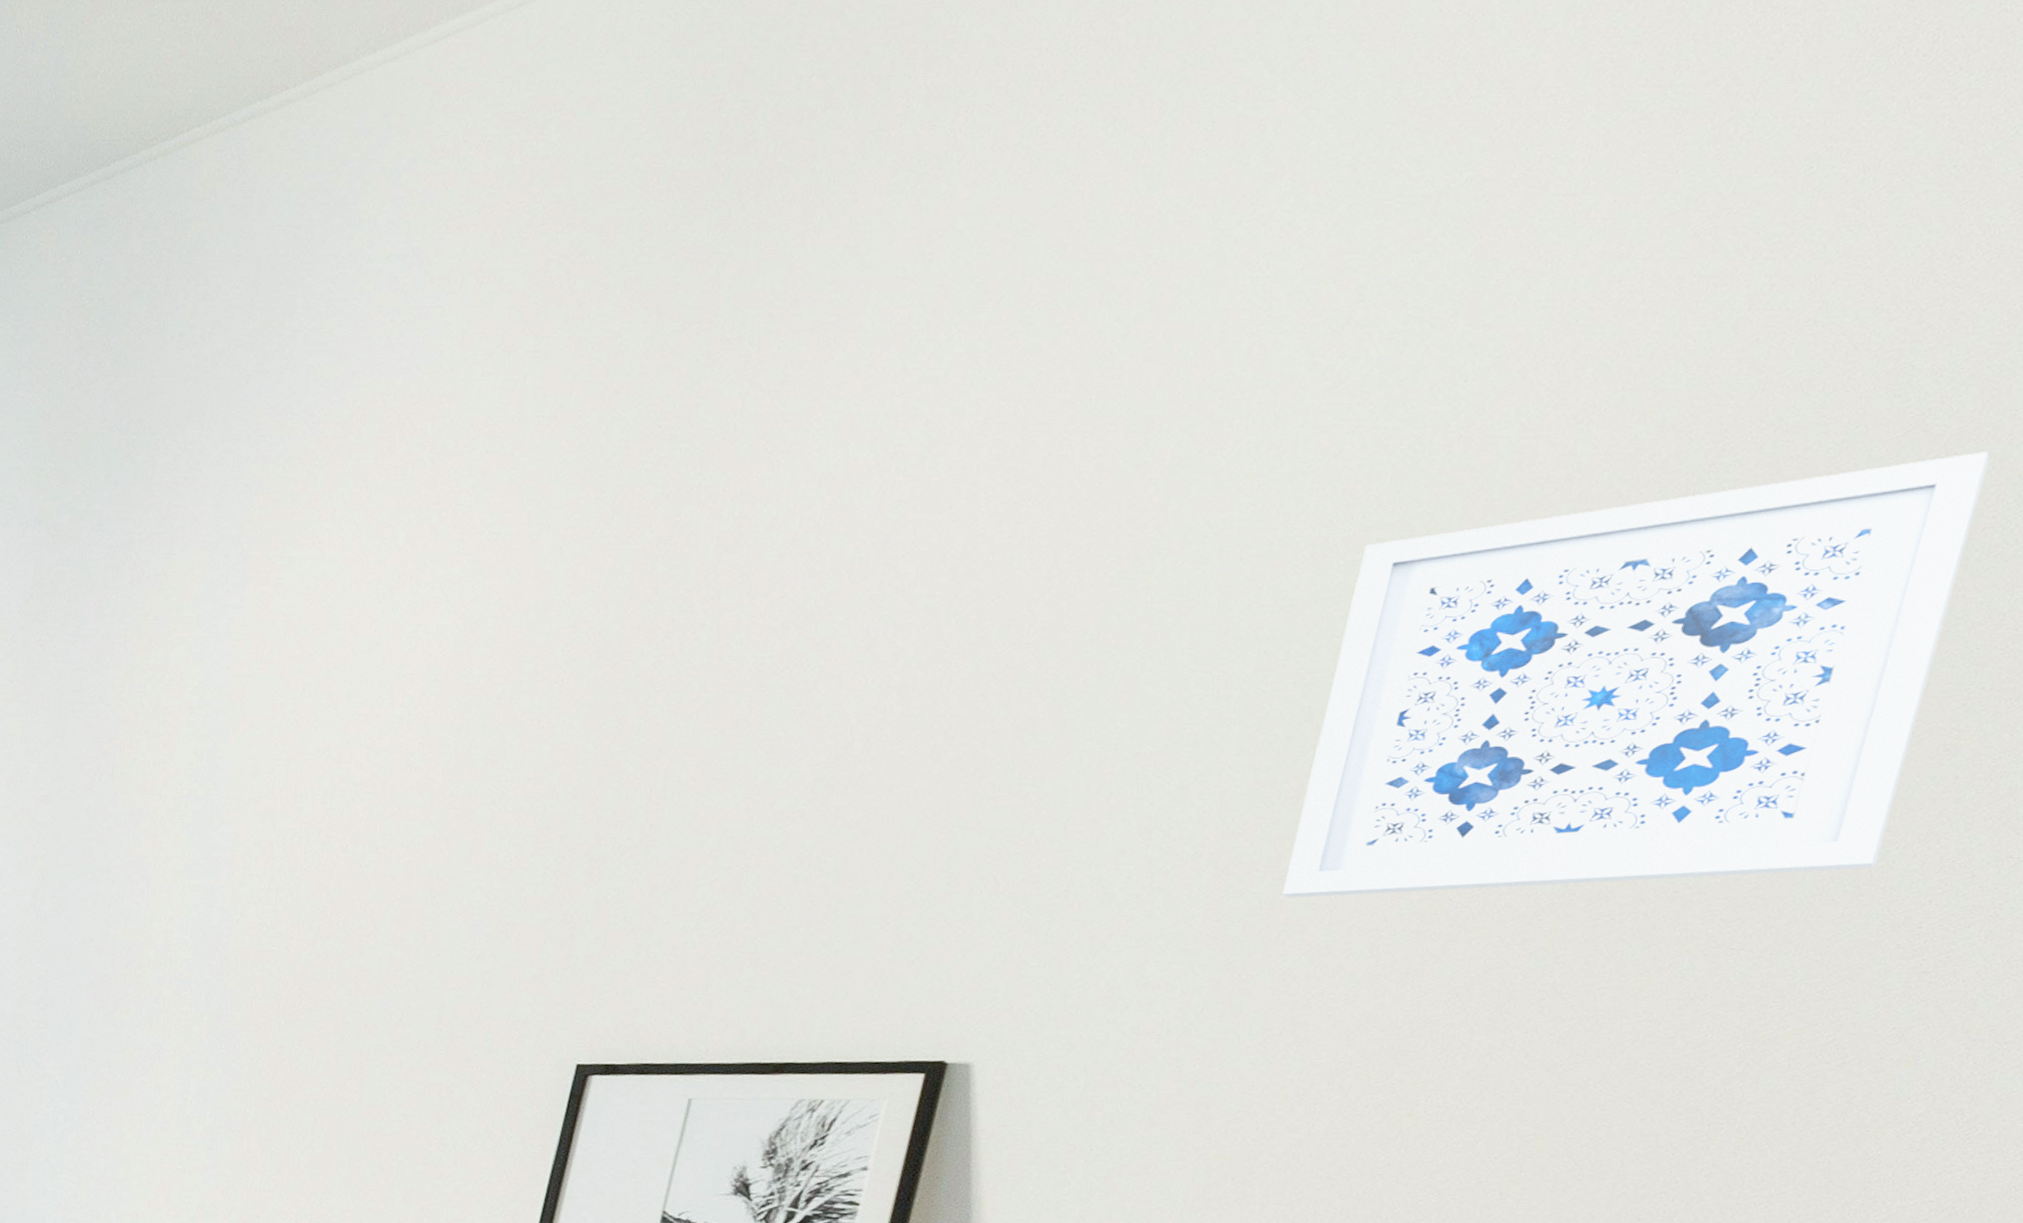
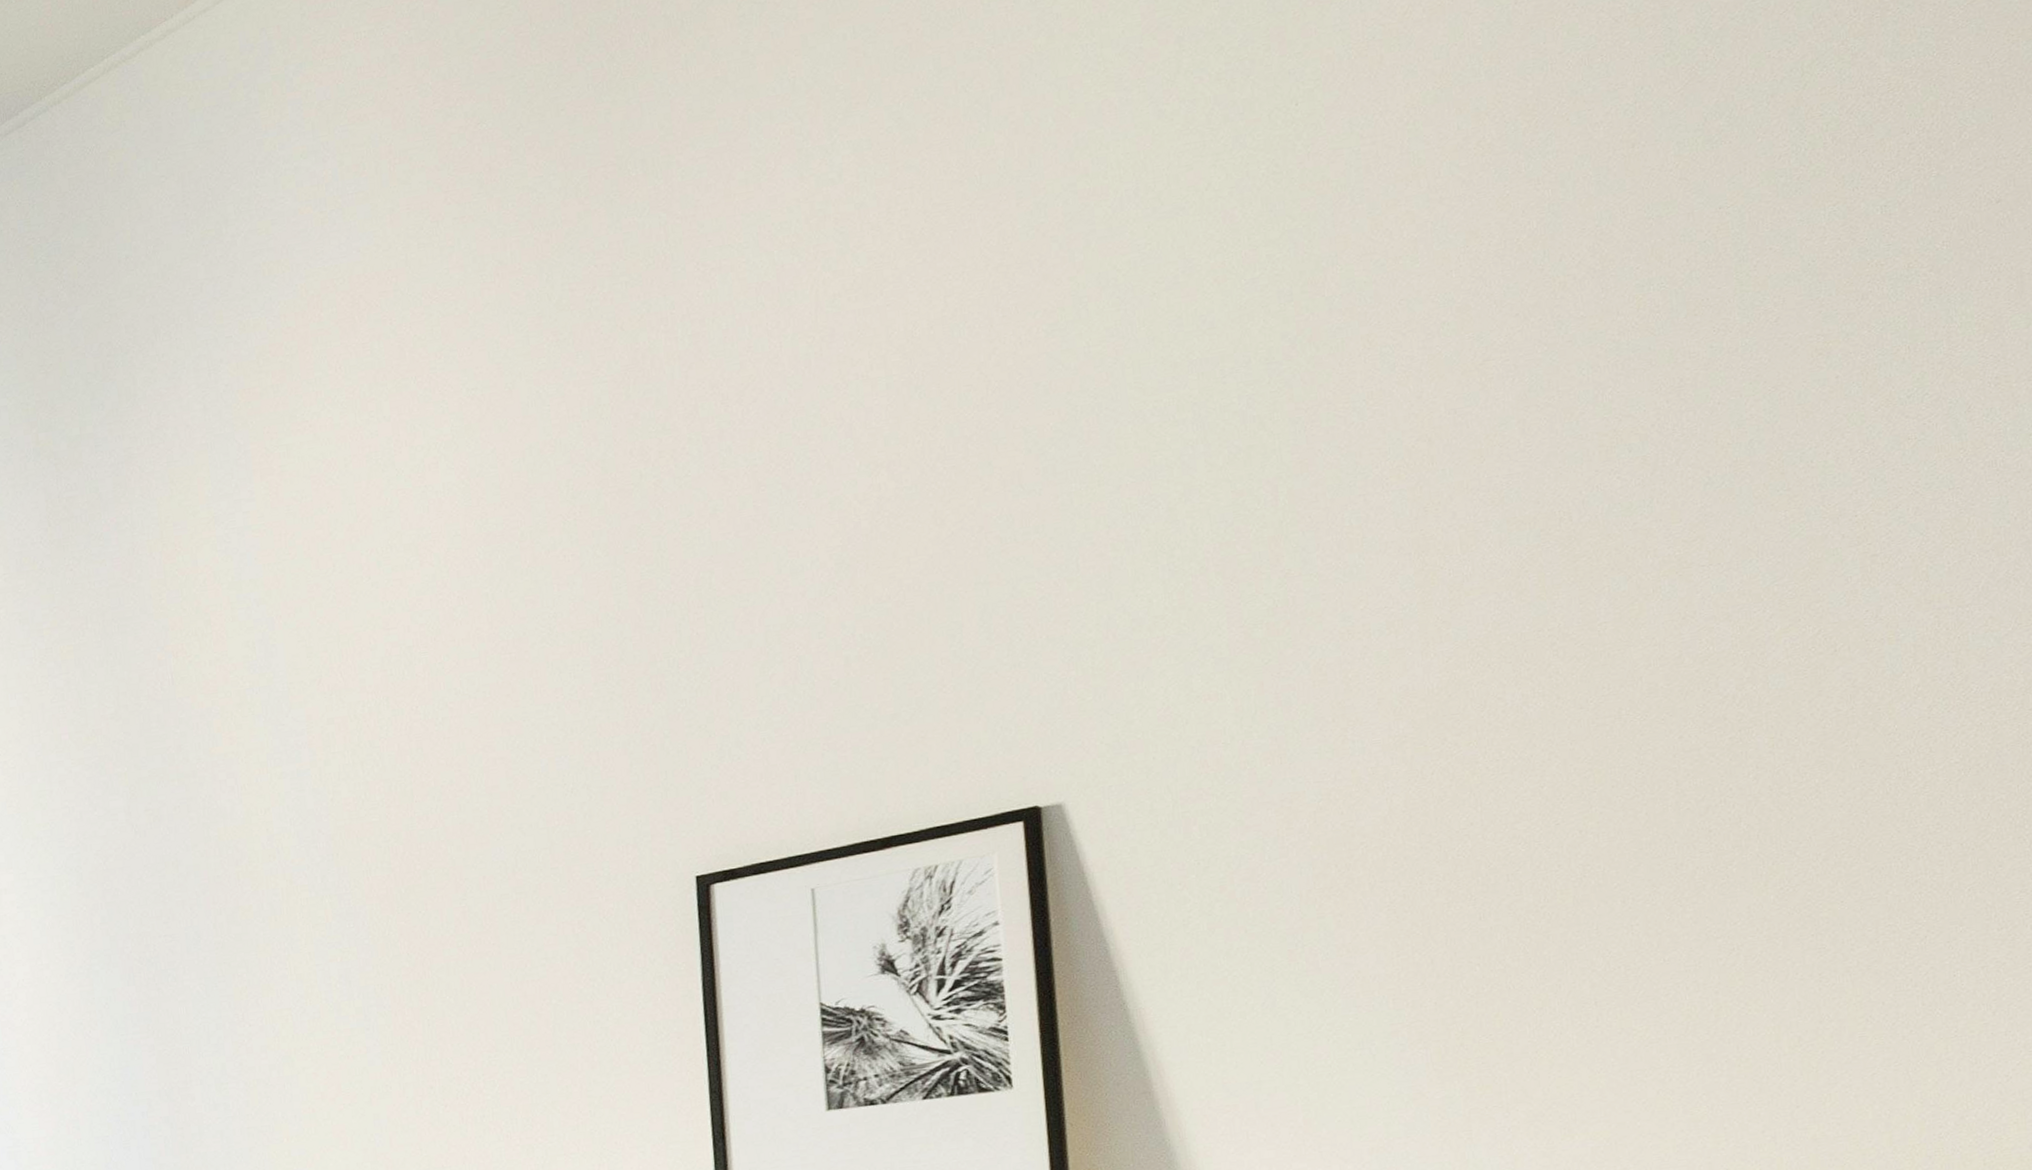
wall art: present [1282,452,1990,898] -> none [1259,90,1798,593]

